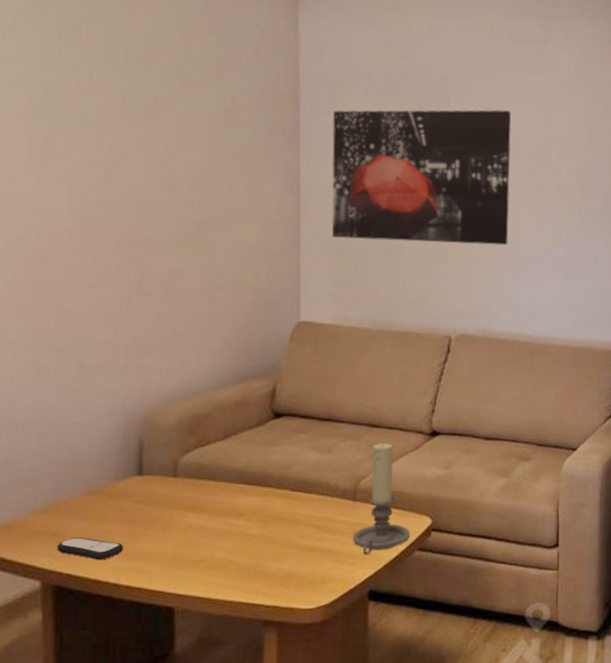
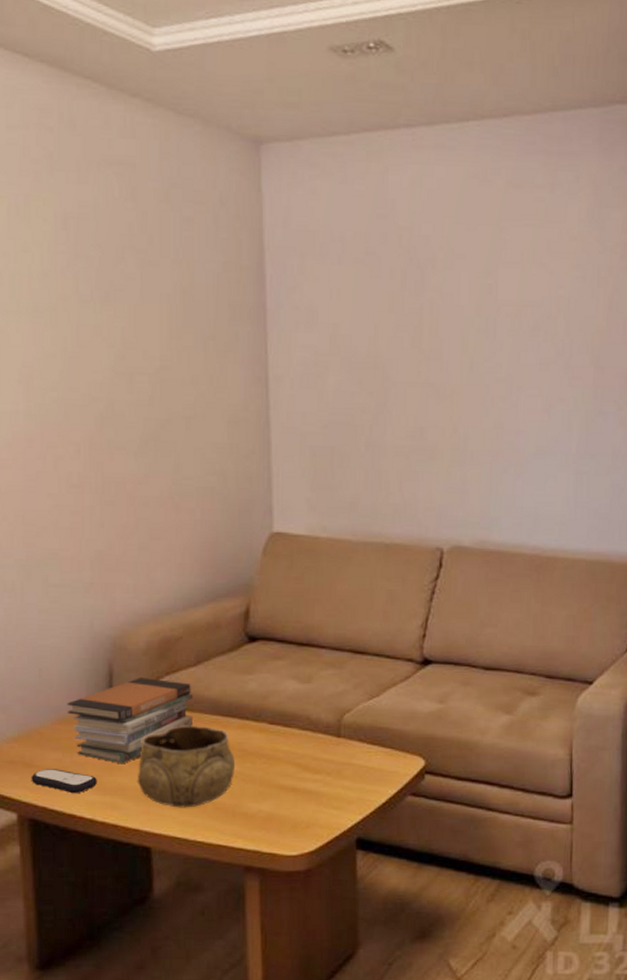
book stack: none [96,451,220,530] -> present [67,678,192,763]
decorative bowl: none [162,493,259,570] -> present [137,725,236,808]
wall art: present [331,110,512,246] -> none [303,273,510,439]
candle holder: present [352,443,411,556] -> none [337,672,402,800]

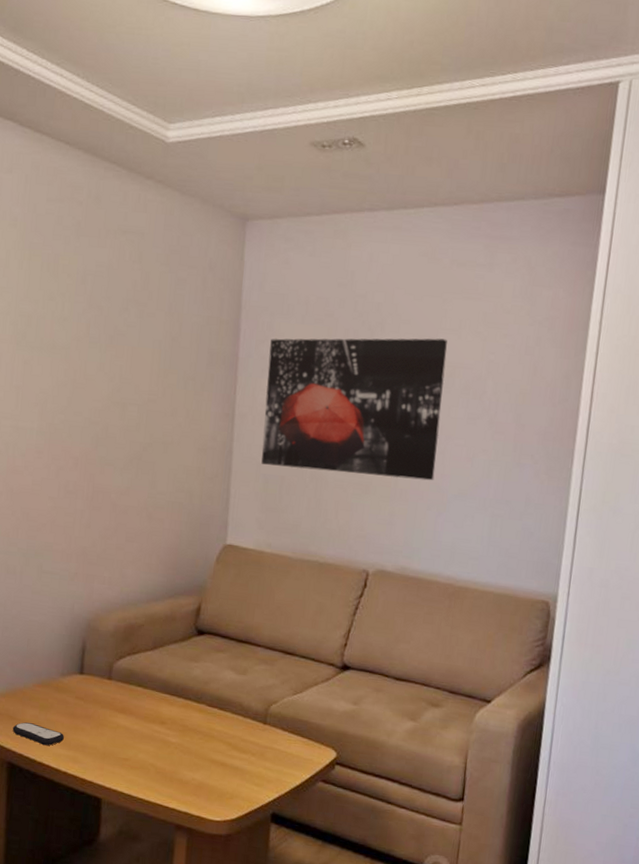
book stack: present [67,678,192,763] -> none [46,655,147,725]
decorative bowl: present [137,725,236,808] -> none [95,699,177,769]
wall art: none [303,273,510,439] -> present [261,338,447,481]

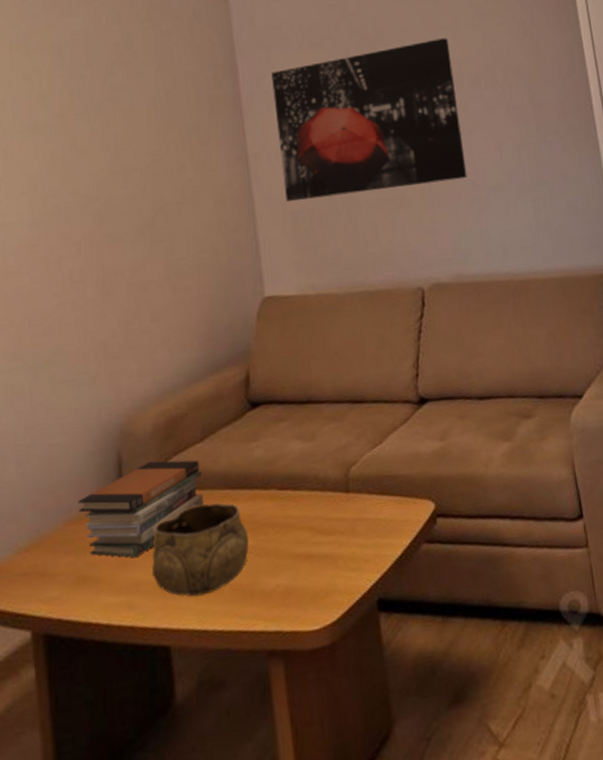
remote control: present [12,722,64,746] -> none [44,573,112,599]
book stack: none [46,655,147,725] -> present [78,460,203,558]
decorative bowl: none [95,699,177,769] -> present [151,502,249,597]

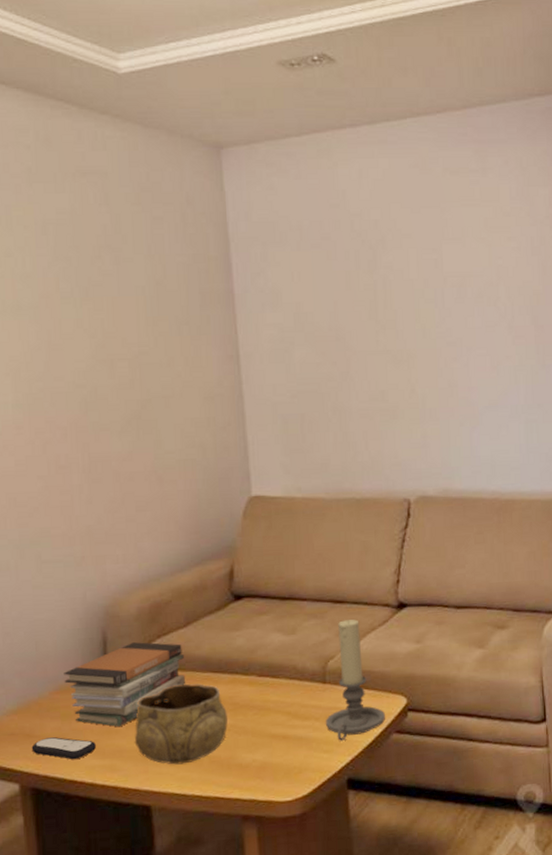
remote control: none [44,573,112,599] -> present [31,737,96,760]
wall art: present [271,38,468,201] -> none [267,249,462,404]
candle holder: none [350,419,414,558] -> present [325,619,386,742]

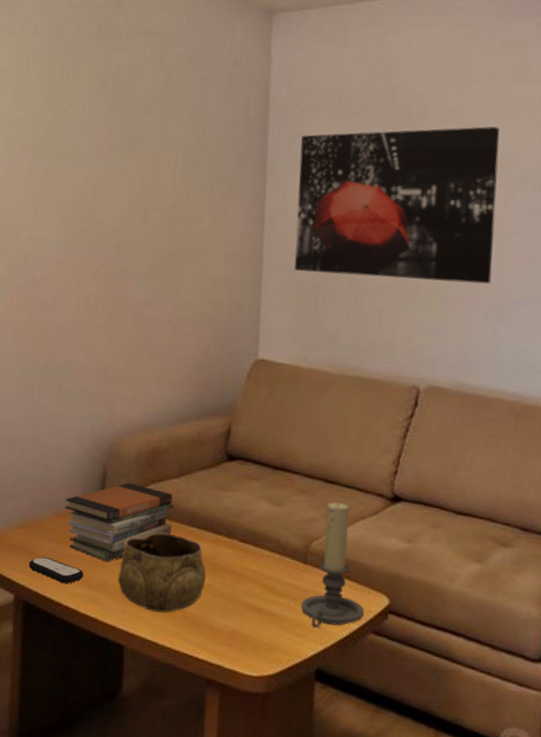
wall art: none [267,249,462,404] -> present [294,126,500,285]

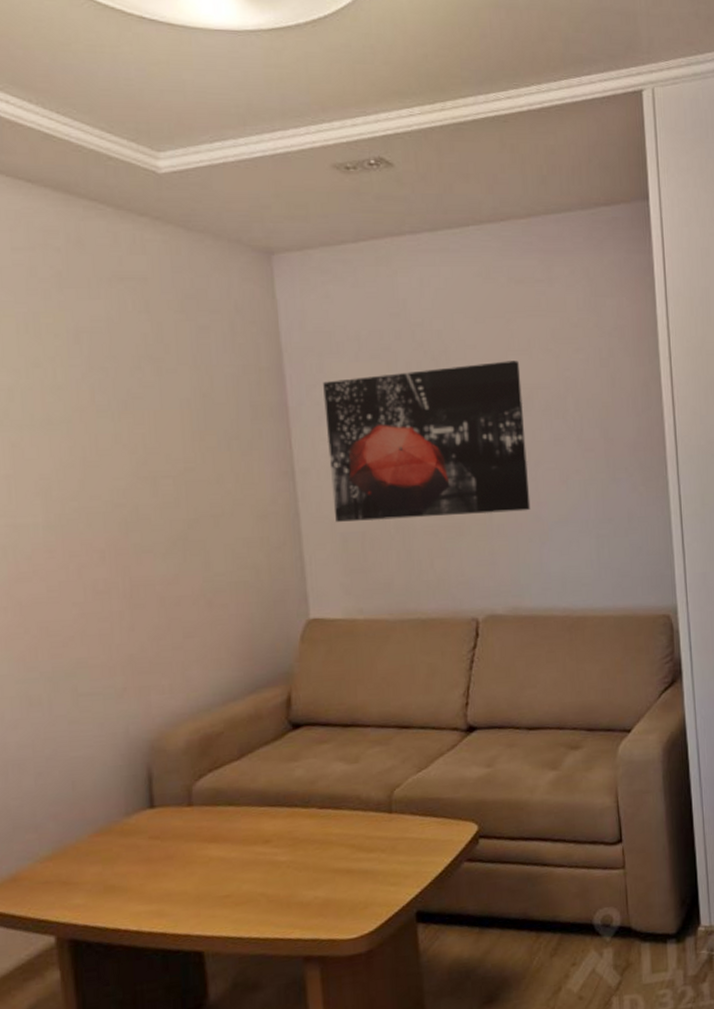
remote control: present [28,556,84,584] -> none [68,883,141,907]
book stack: present [64,483,173,561] -> none [104,777,240,869]
decorative bowl: present [117,532,207,613] -> none [184,819,288,907]
candle holder: present [300,502,365,629] -> none [391,745,456,874]

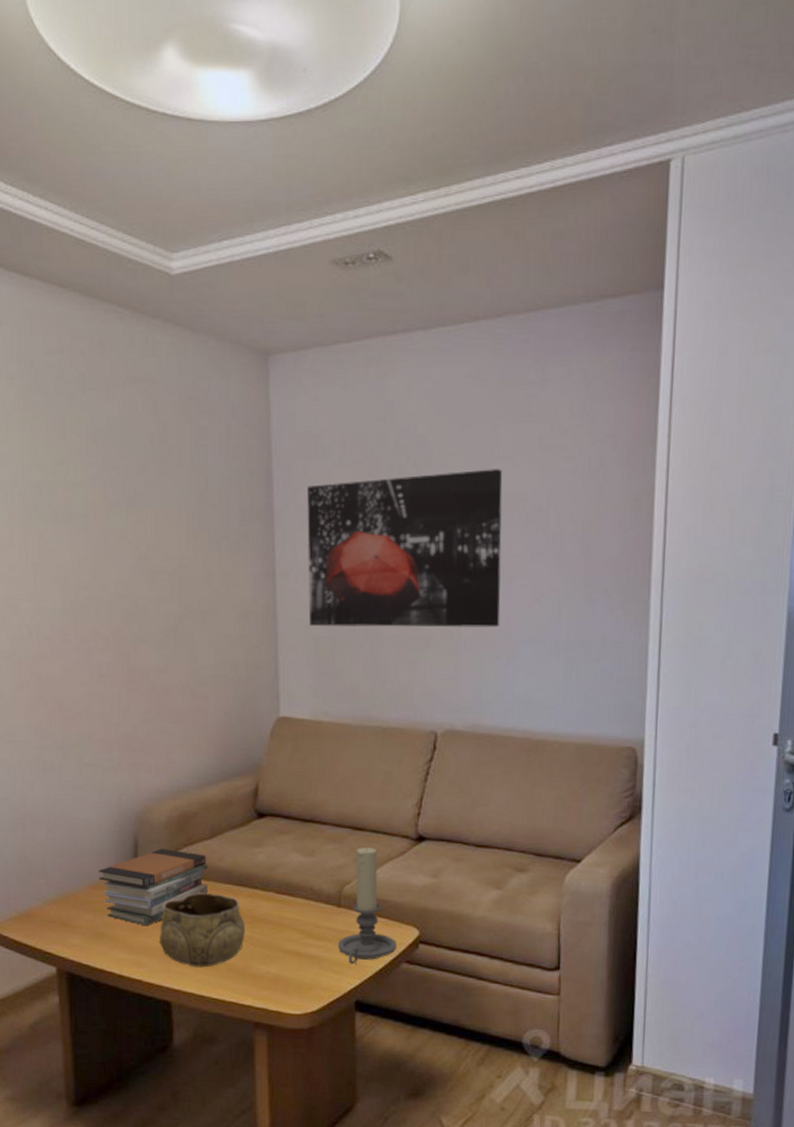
book stack: none [104,777,240,869] -> present [98,849,207,925]
decorative bowl: none [184,819,288,907] -> present [159,892,246,968]
candle holder: none [391,745,456,874] -> present [337,847,397,965]

